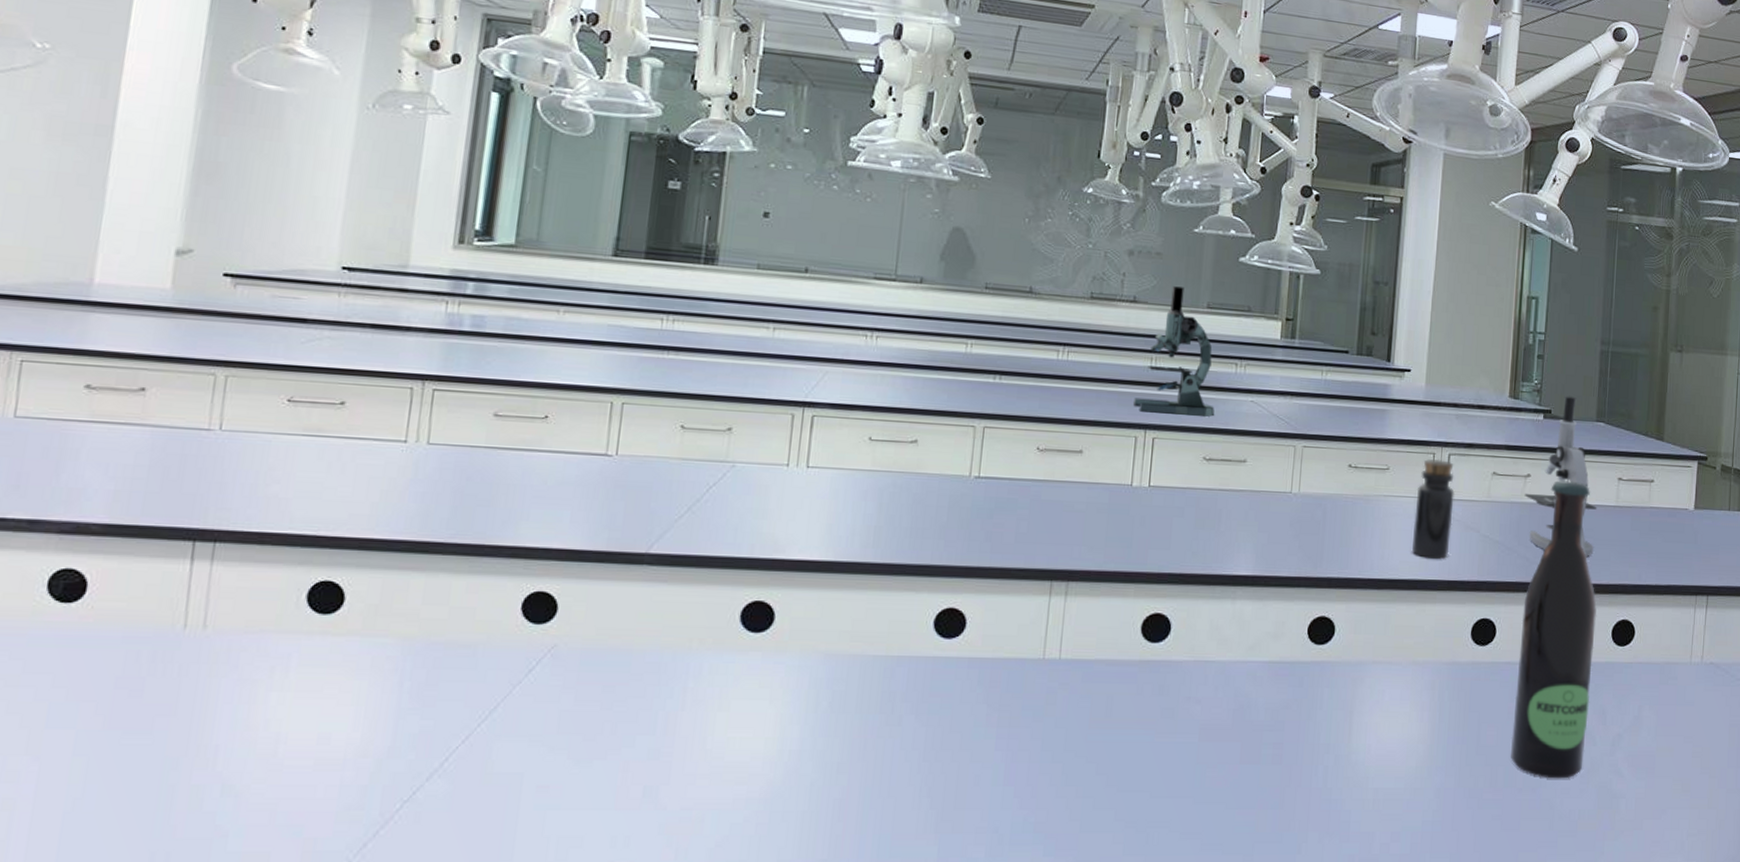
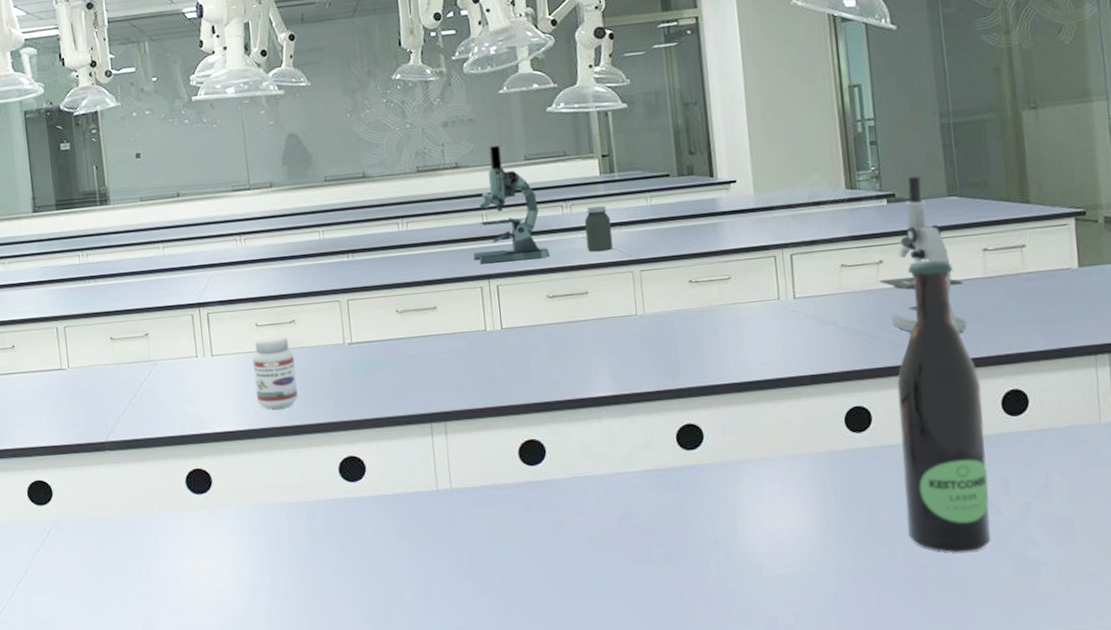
medicine bottle: none [851,454,908,542] -> present [252,335,298,409]
jar: none [1254,369,1283,420] -> present [584,206,613,252]
bottle: present [1411,459,1455,558] -> none [763,260,808,357]

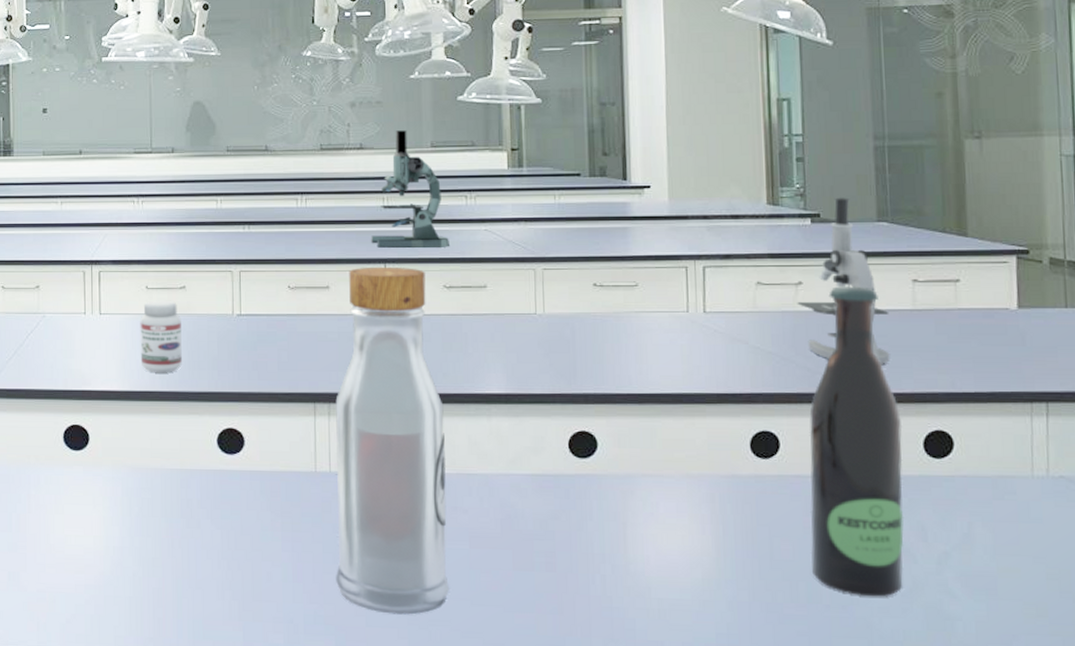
beverage bottle: none [451,281,574,620] -> present [335,266,449,615]
jar: present [584,206,613,252] -> none [488,199,517,246]

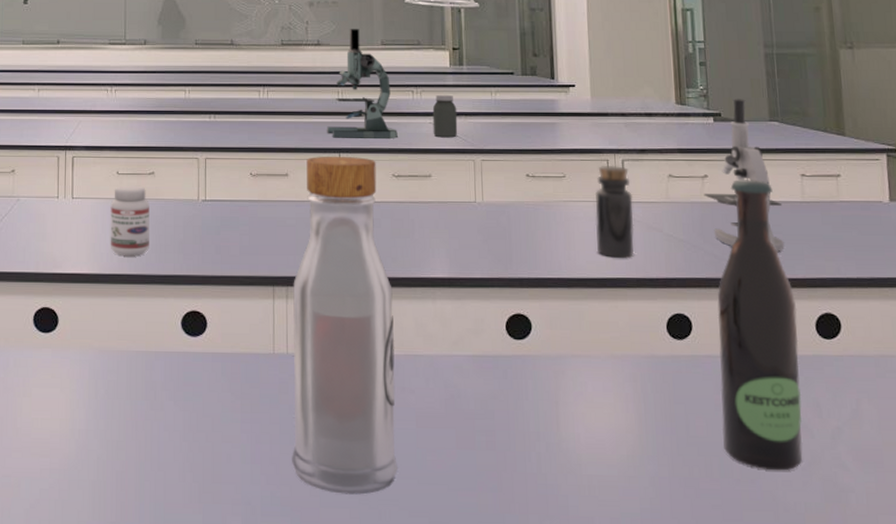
jar: none [488,199,517,246] -> present [432,94,458,138]
bottle: none [671,272,716,372] -> present [594,165,635,258]

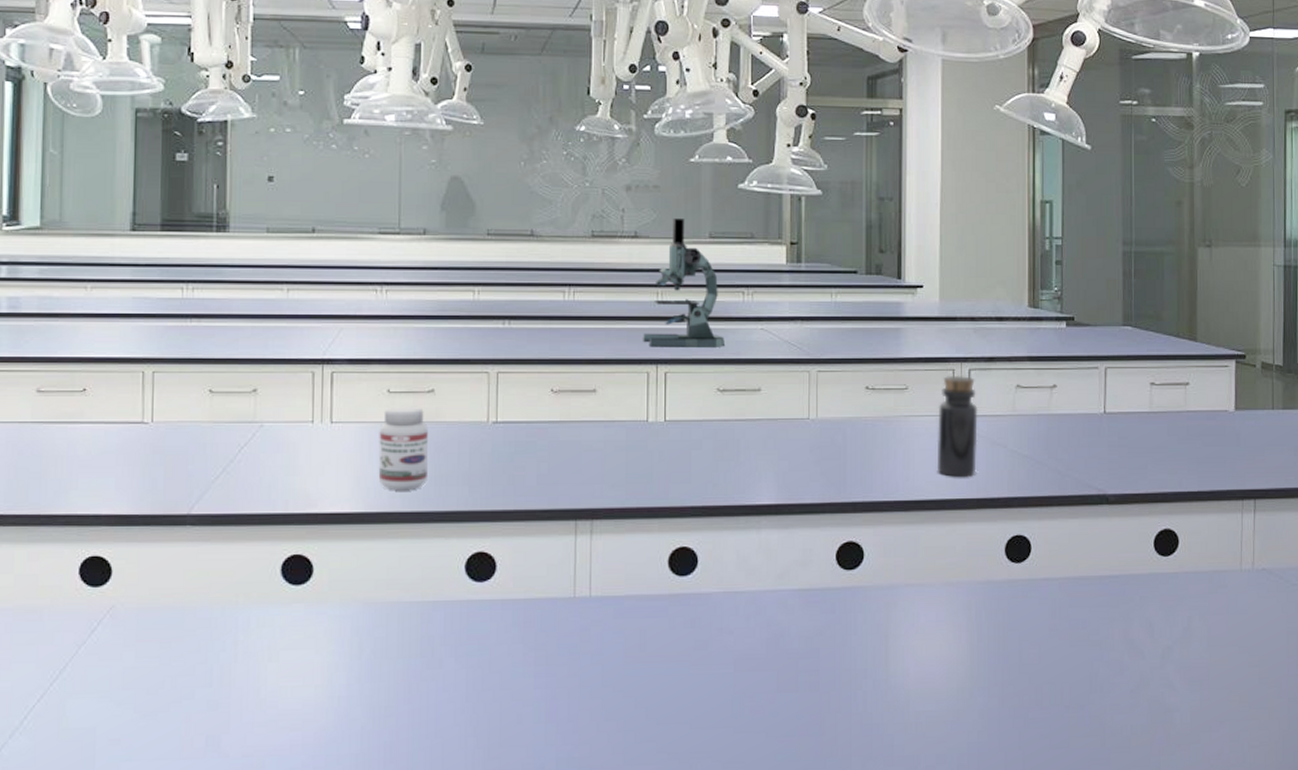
beverage bottle: present [292,156,398,495] -> none [593,368,713,750]
jar: present [432,94,458,138] -> none [765,296,793,346]
microscope: present [704,99,785,252] -> none [1051,301,1130,466]
bottle: present [717,180,803,471] -> none [1054,389,1137,695]

